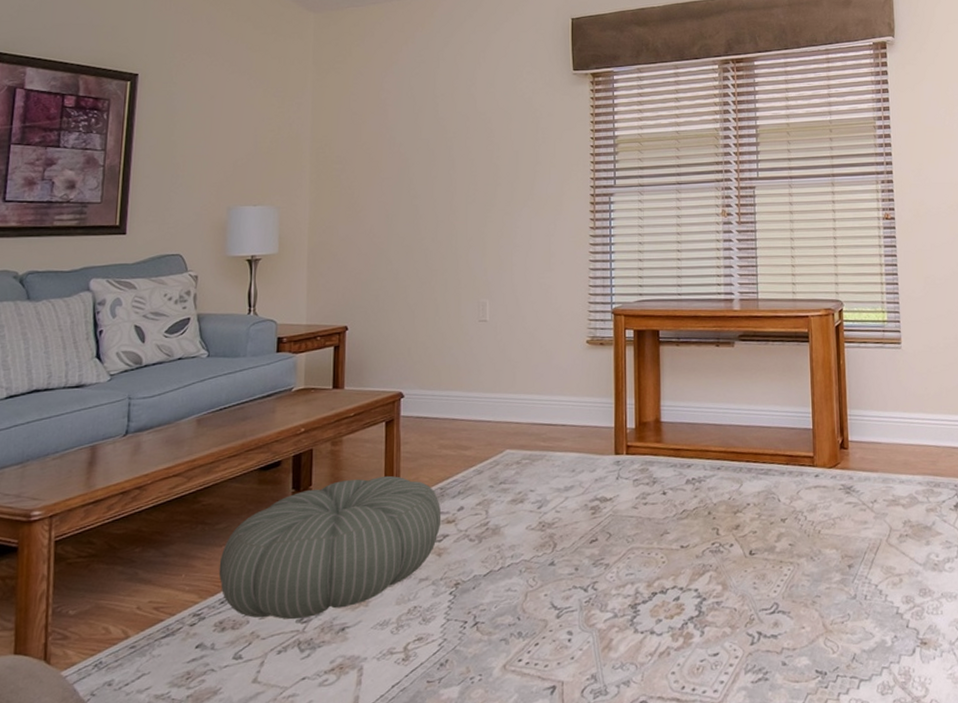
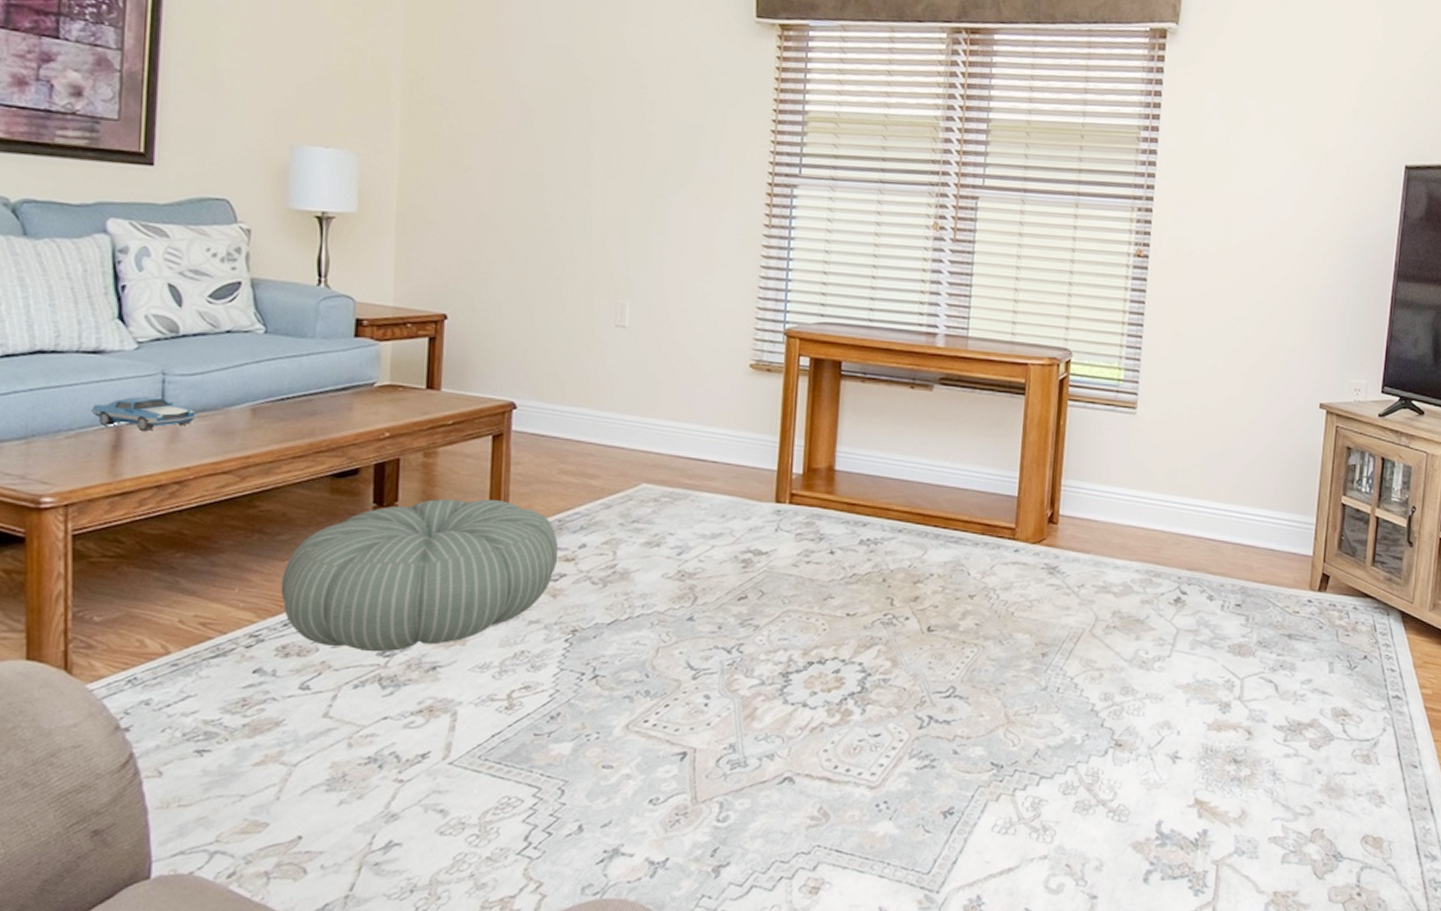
toy car: none [73,418,156,447] -> present [91,396,198,431]

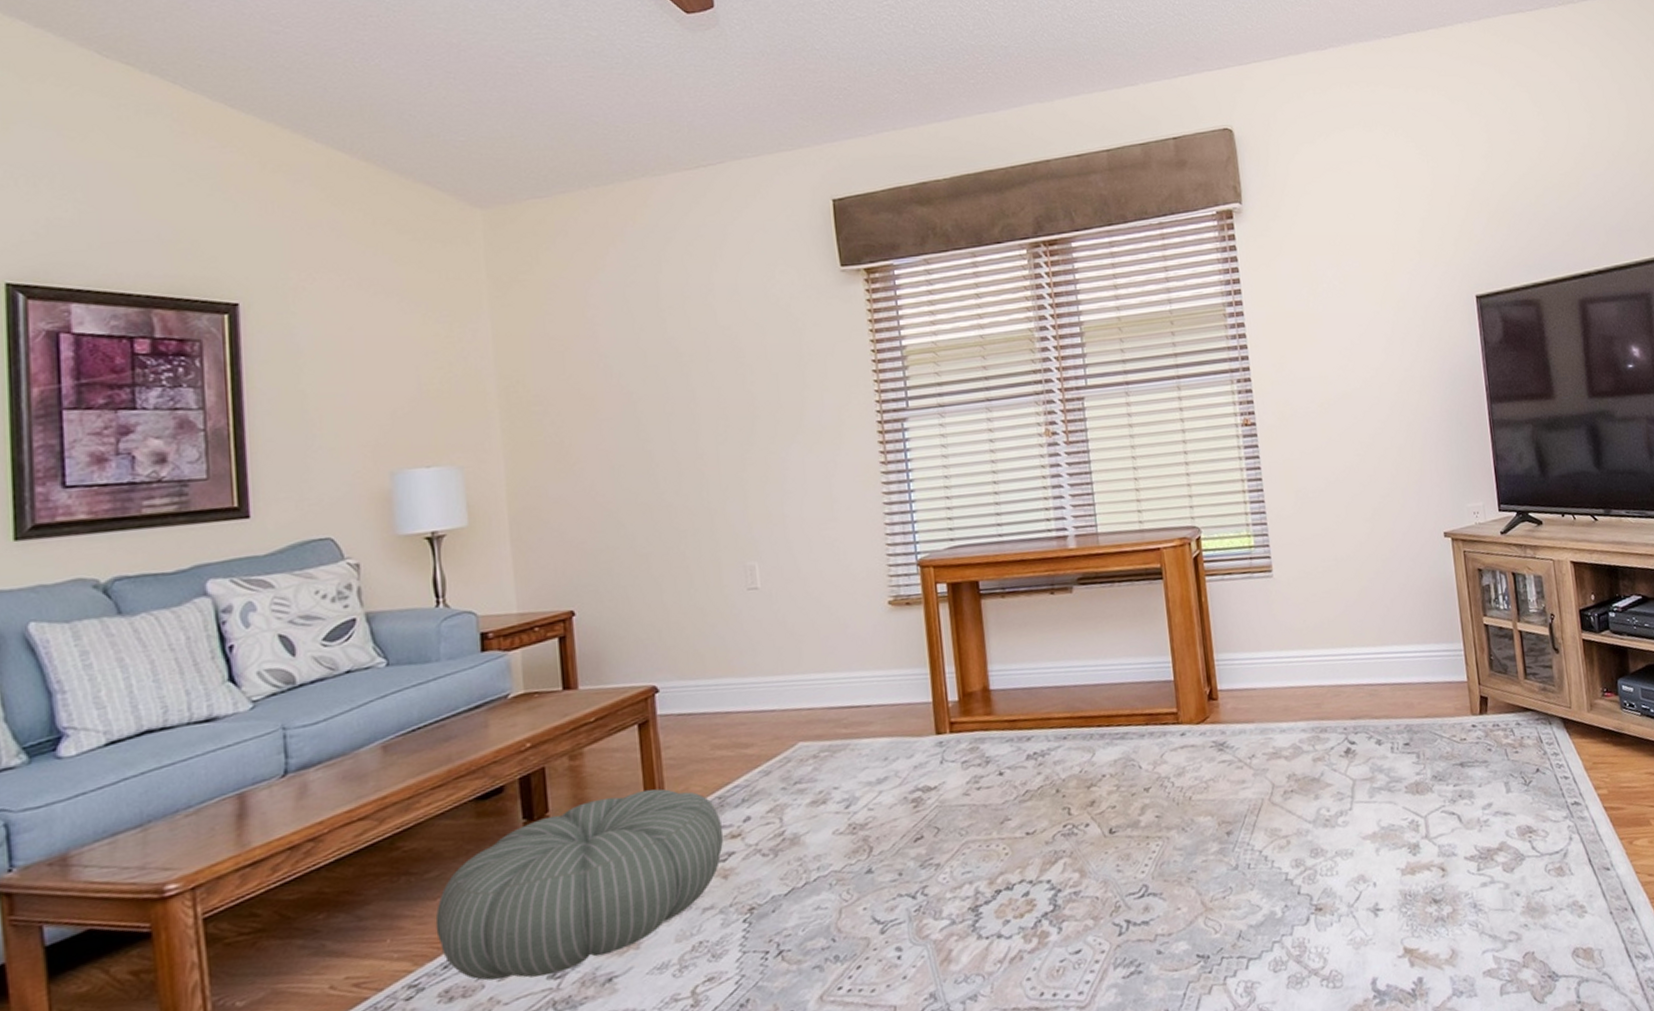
toy car: present [91,396,198,431] -> none [210,753,326,796]

